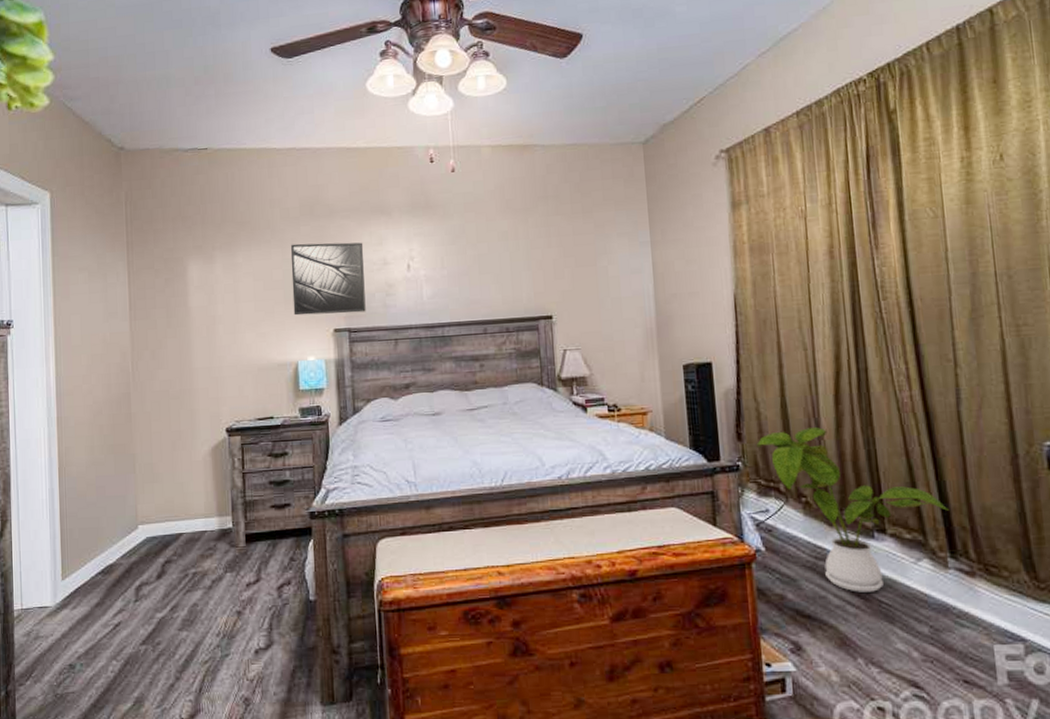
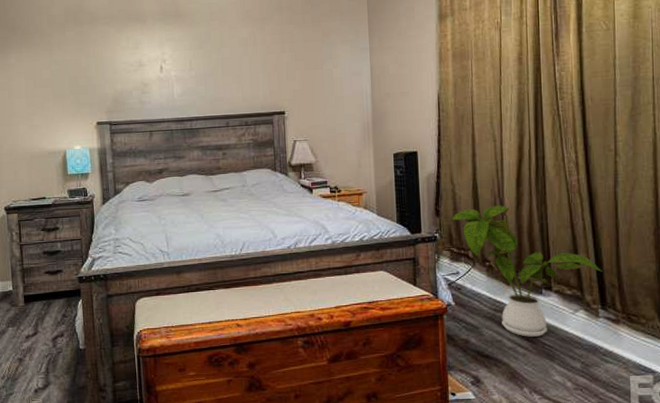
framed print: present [290,242,366,316] -> none [57,46,125,110]

